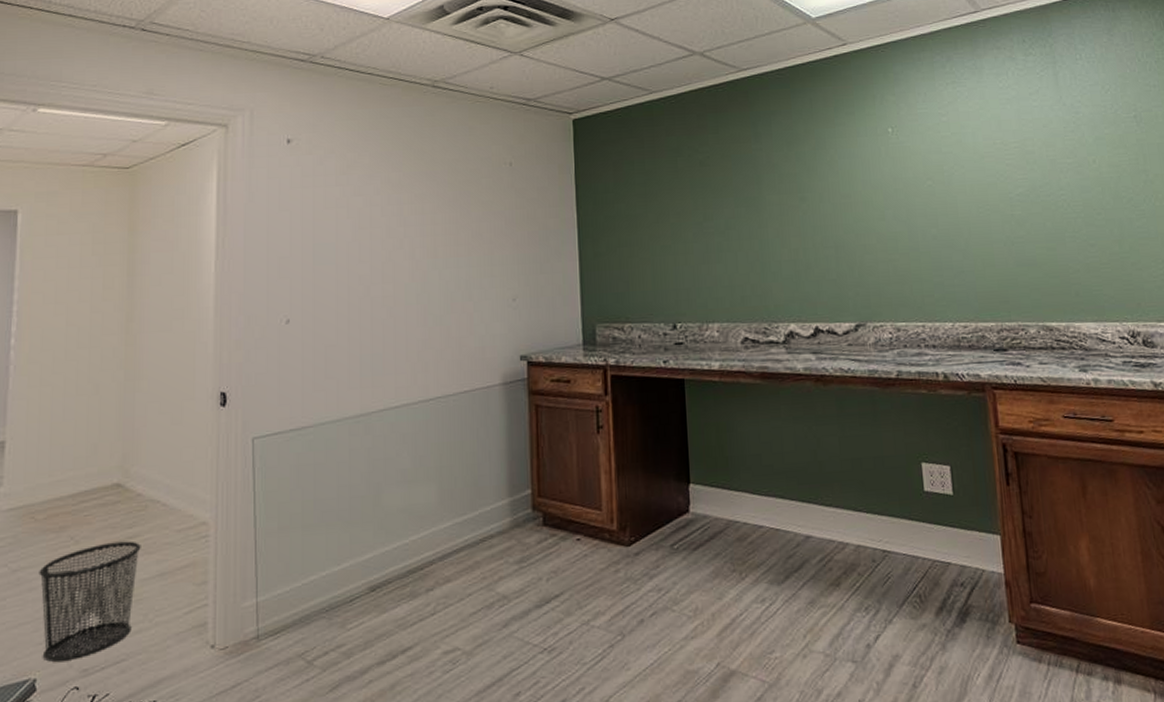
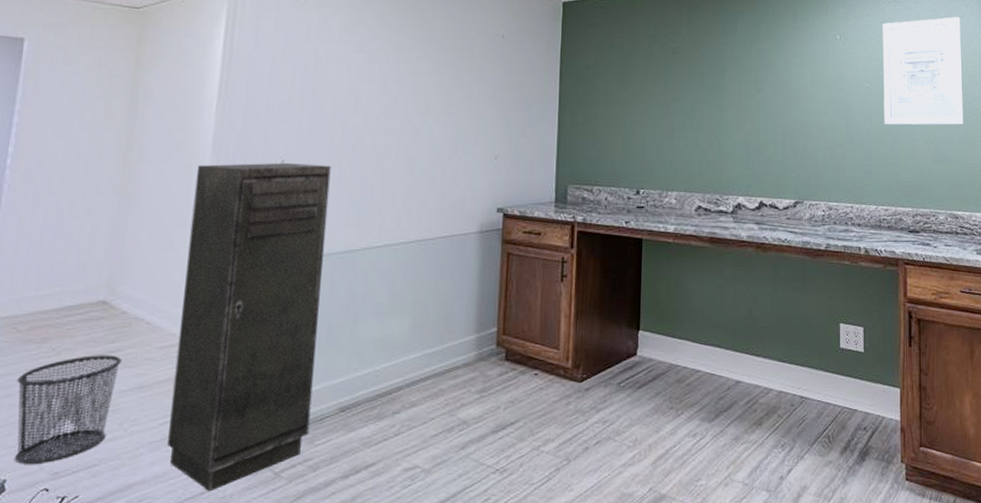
storage cabinet: none [195,321,340,685] -> present [168,162,331,492]
wall art: none [941,93,1049,228] -> present [882,17,964,125]

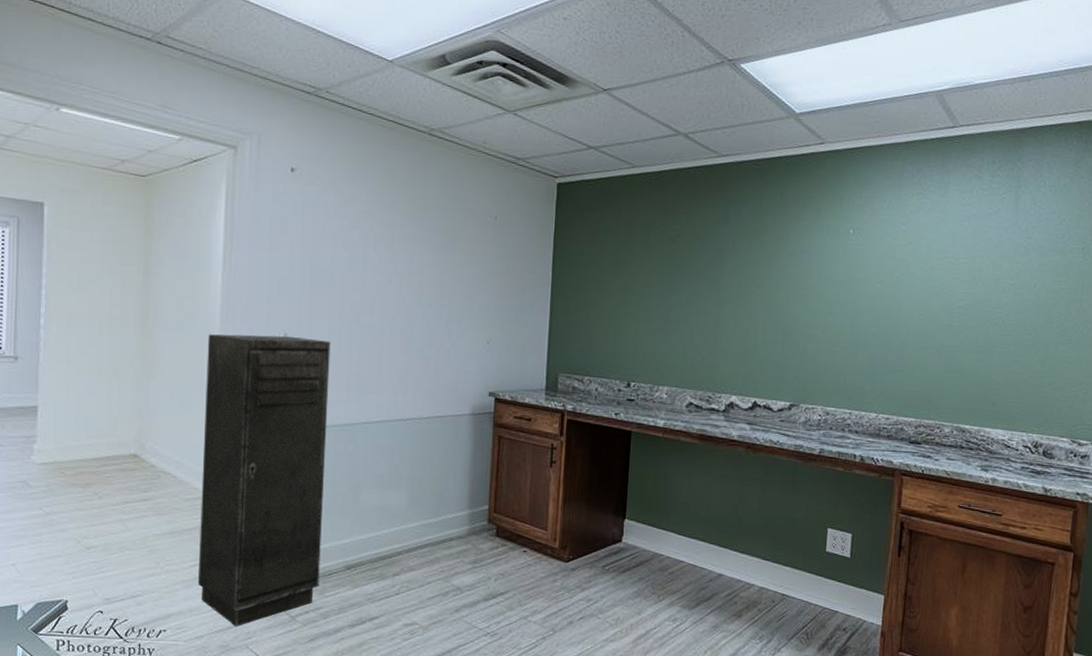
waste bin: present [14,355,122,464] -> none [68,501,154,590]
wall art: present [882,17,964,125] -> none [894,213,993,334]

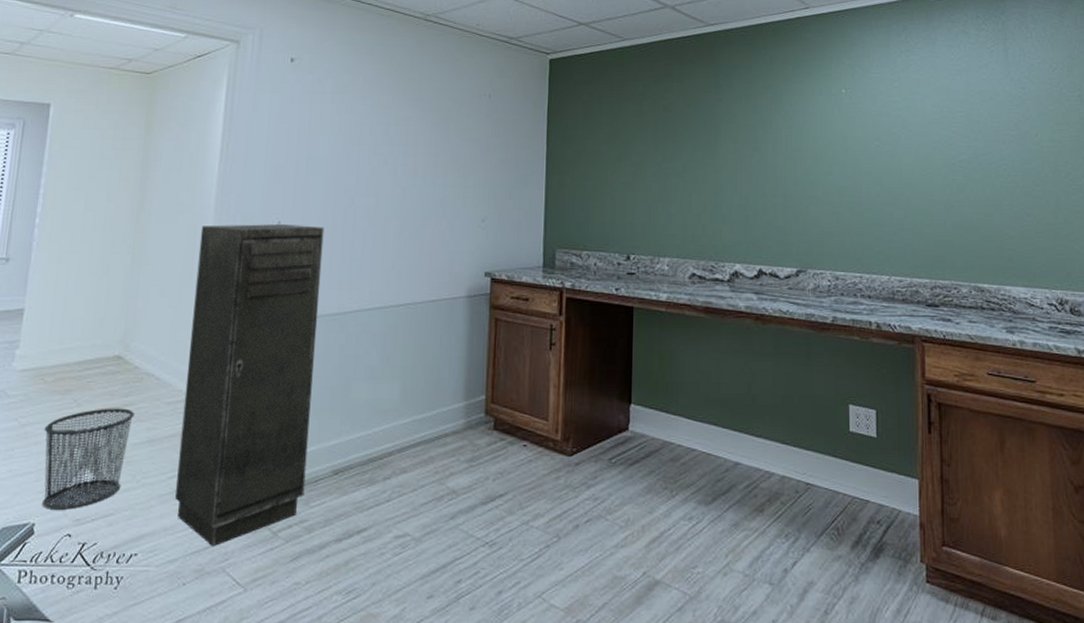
waste bin: none [68,501,154,590] -> present [41,408,135,510]

